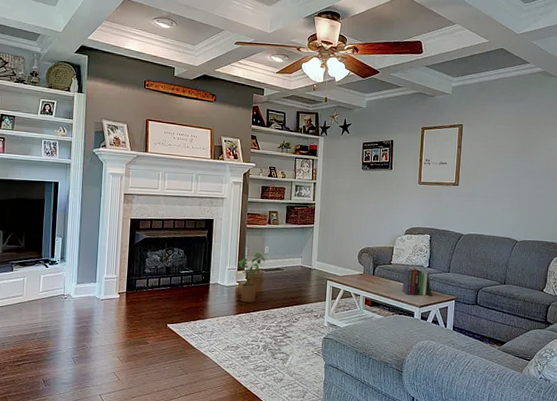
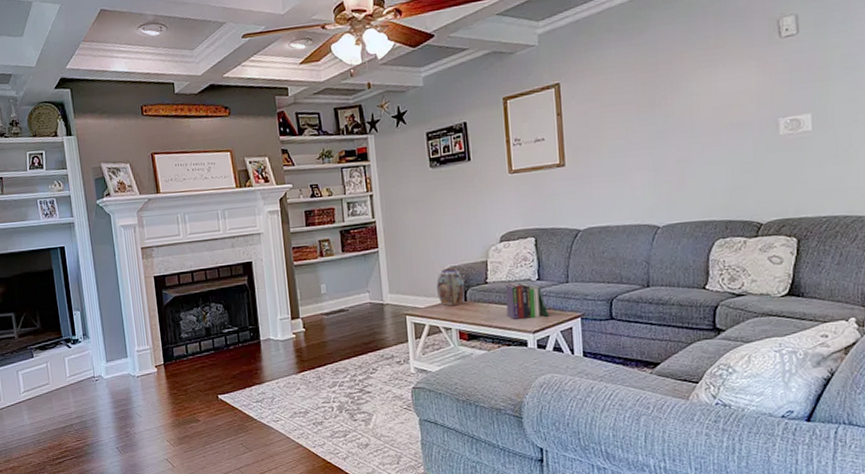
house plant: present [237,252,266,304] -> none [290,294,325,358]
vase: none [353,248,375,279] -> present [436,268,465,307]

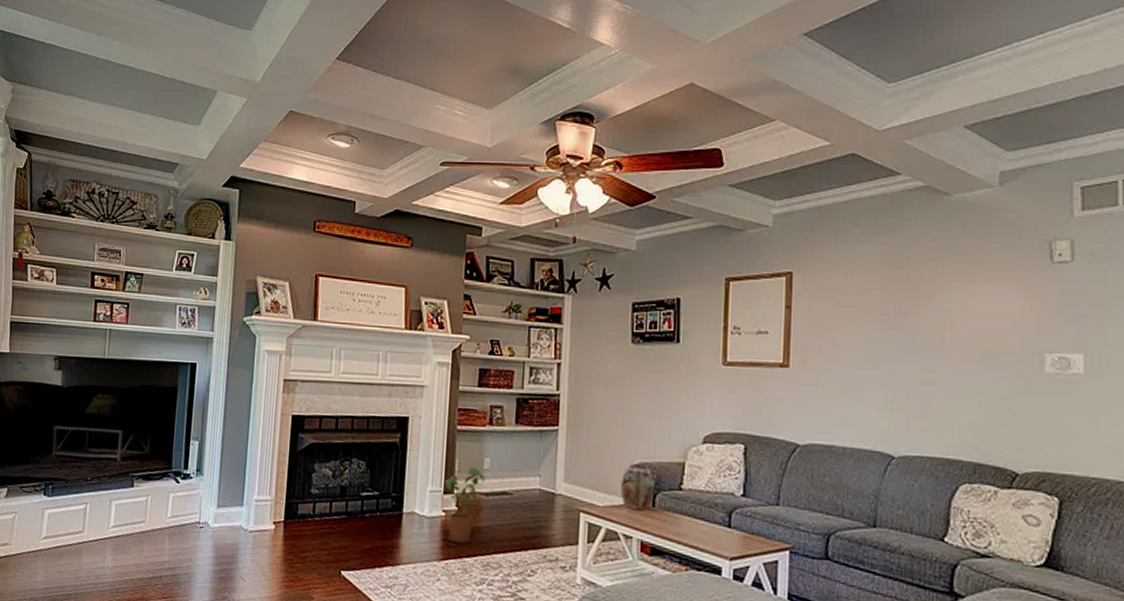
house plant: none [290,294,325,358] -> present [443,467,487,545]
books: present [505,282,549,319] -> none [701,493,752,544]

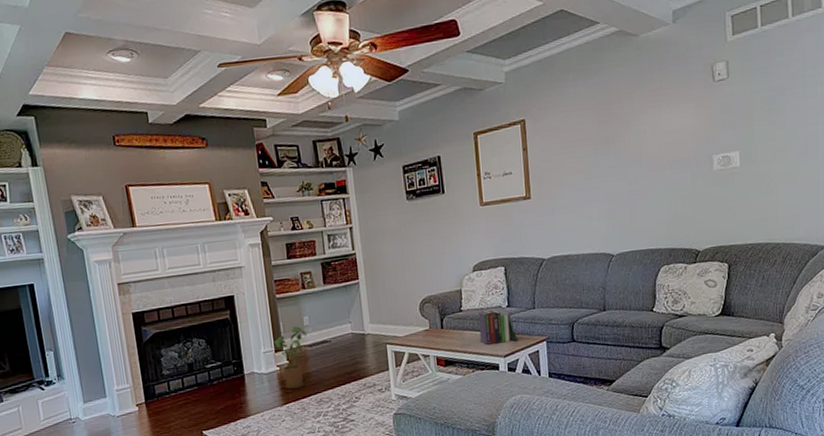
vase: present [621,464,655,511] -> none [415,297,442,335]
books: none [701,493,752,544] -> present [478,309,518,345]

